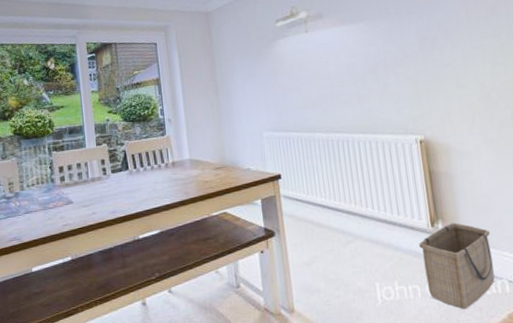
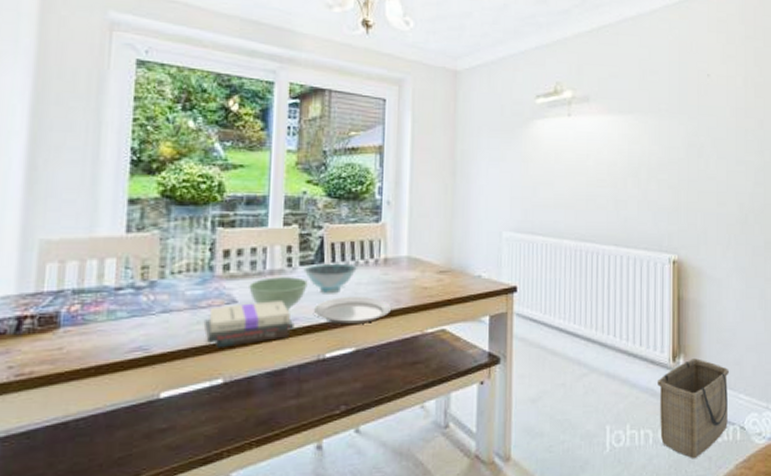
books: none [52,199,114,235] -> present [203,301,295,347]
bowl: none [79,182,119,207] -> present [249,277,308,312]
bowl: none [115,168,154,193] -> present [303,263,358,294]
plate: none [126,191,183,213] -> present [314,296,392,324]

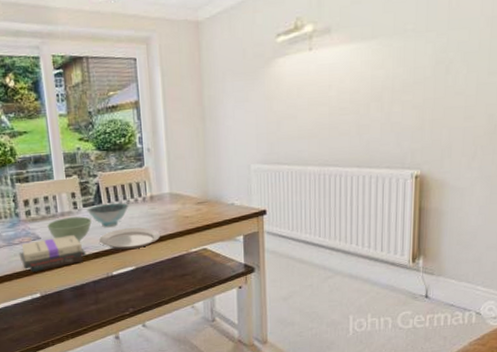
basket: present [656,358,730,458] -> none [396,259,469,338]

